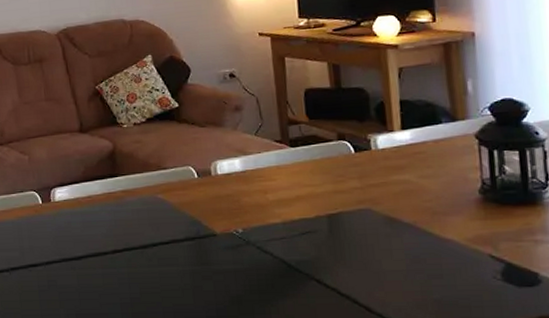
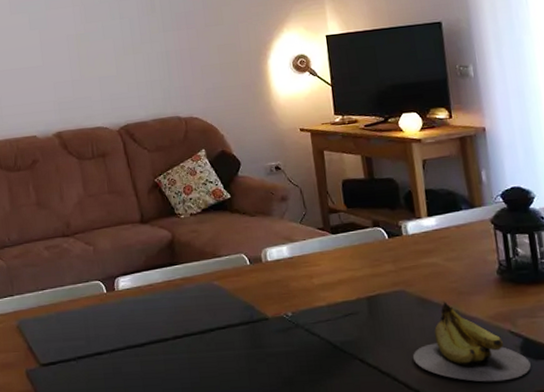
banana: none [376,222,513,309] -> present [412,302,531,382]

